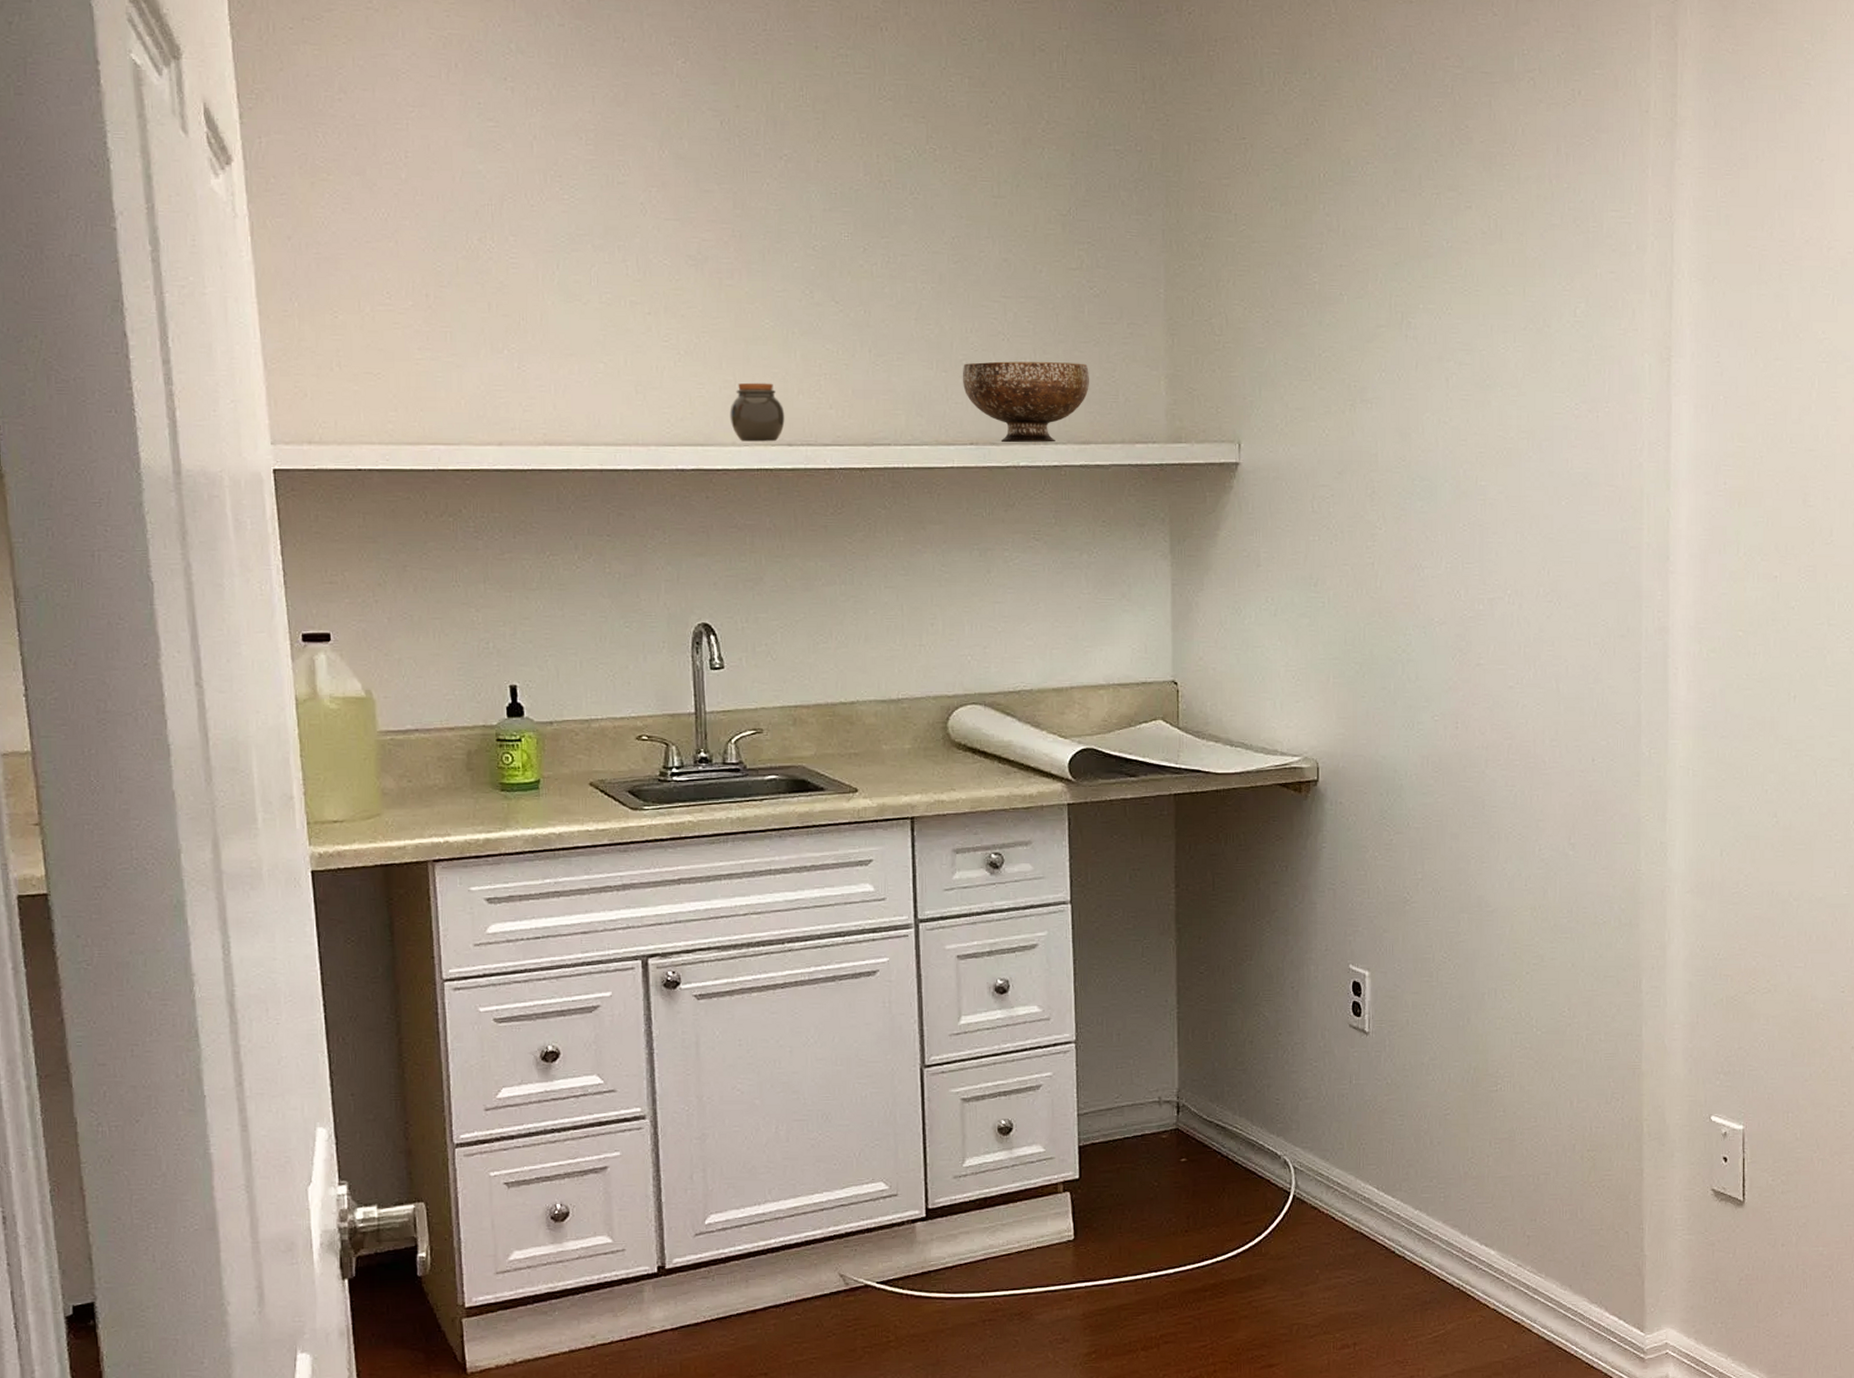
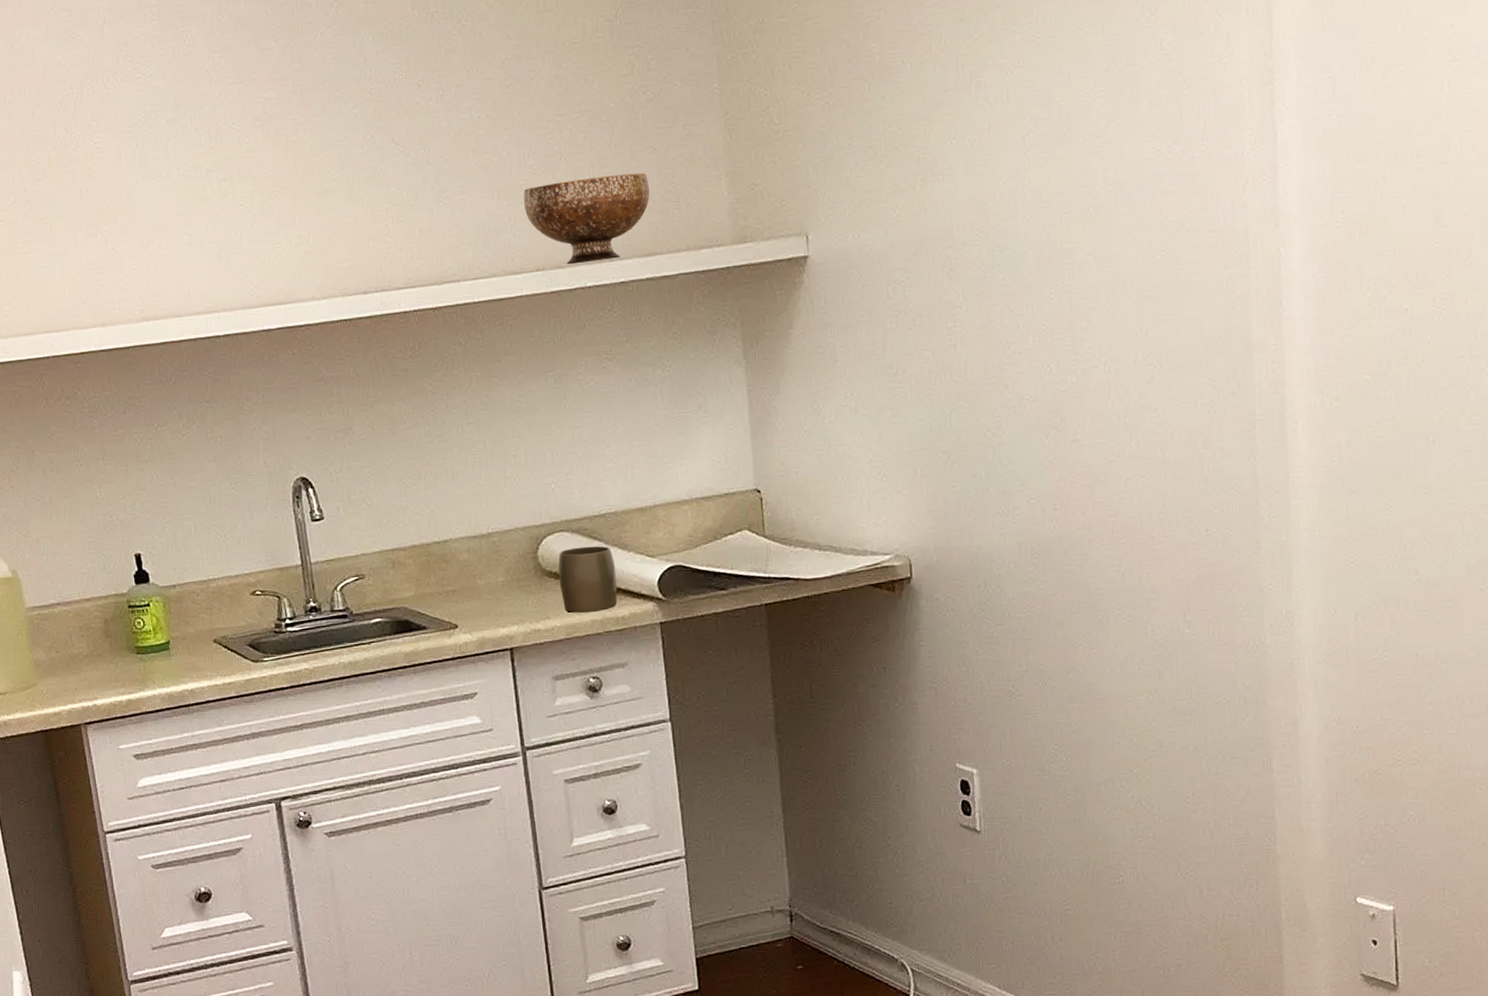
jar: present [729,382,785,442] -> none [306,233,359,295]
mug: none [967,721,1027,788] -> present [558,546,618,614]

